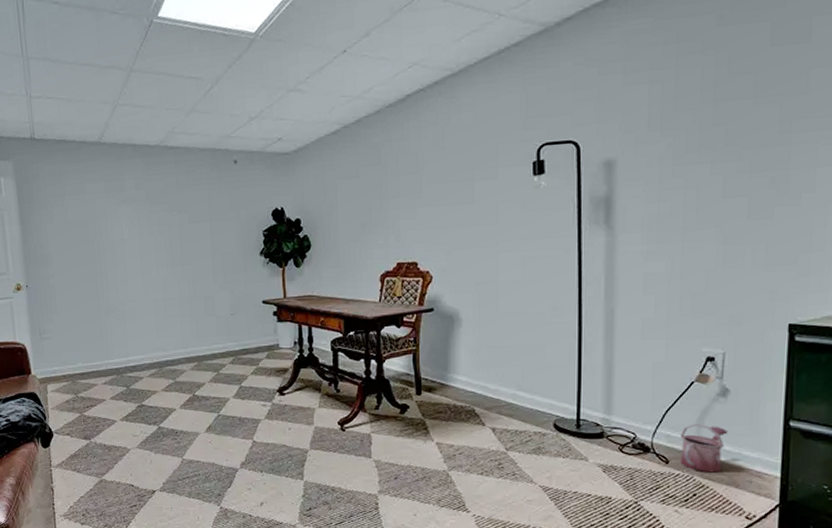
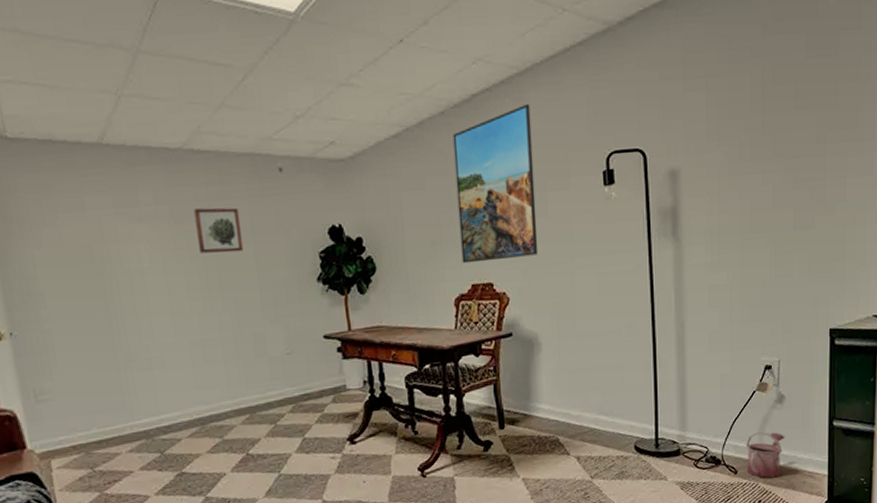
wall art: none [165,192,202,229] -> present [194,207,244,254]
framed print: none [386,101,463,244] -> present [452,103,538,264]

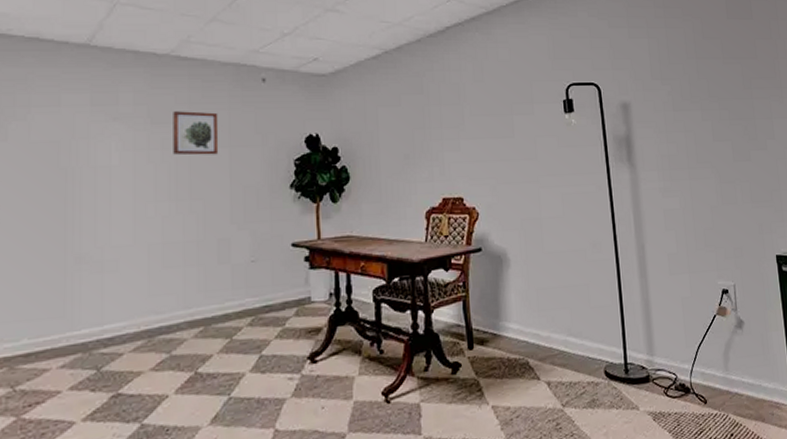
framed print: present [452,103,538,264] -> none [428,38,506,178]
watering can: present [746,431,785,478] -> none [712,357,749,409]

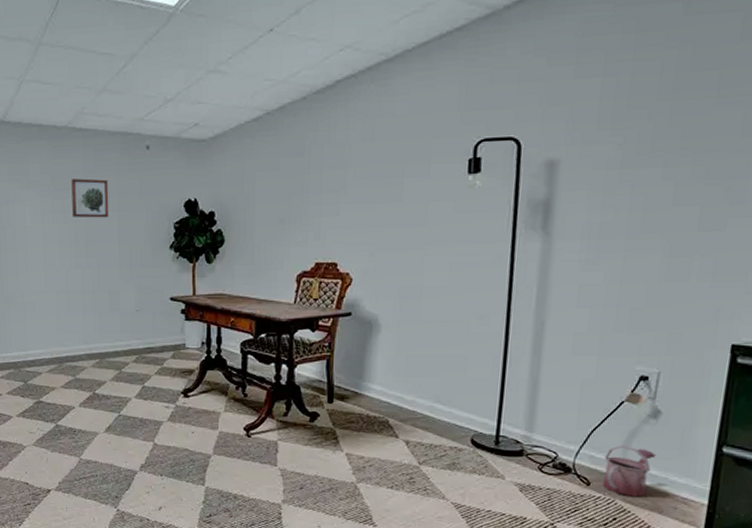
watering can: none [712,357,749,409] -> present [603,445,657,497]

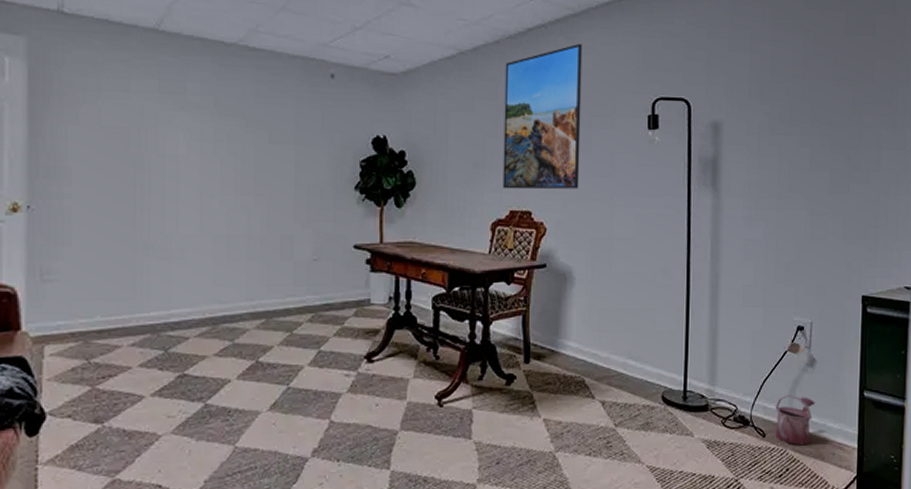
wall art: present [71,178,109,218] -> none [239,104,285,151]
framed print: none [308,89,396,243] -> present [502,43,583,190]

